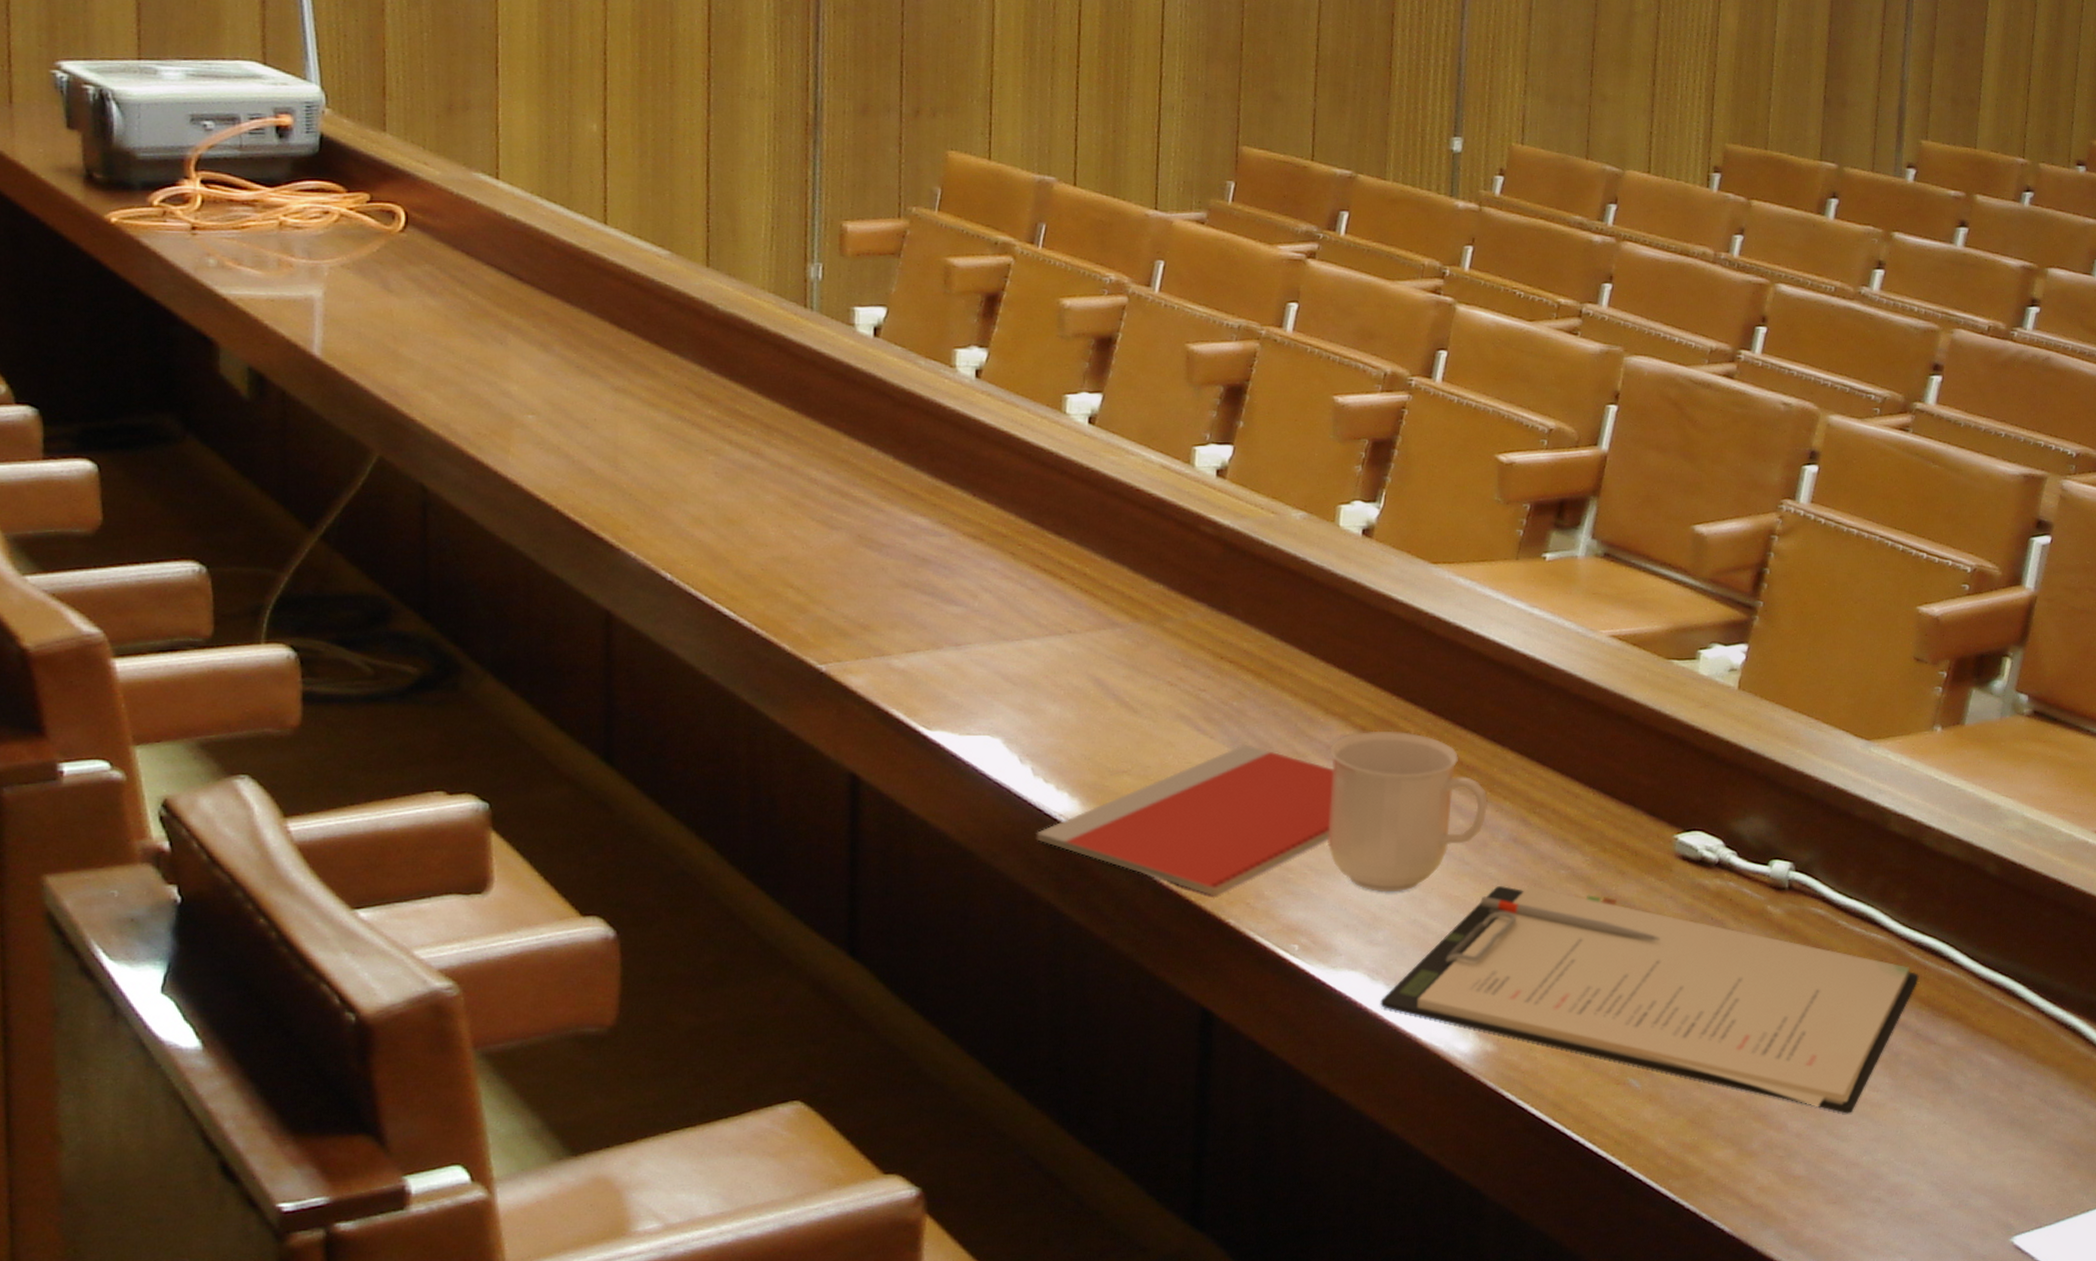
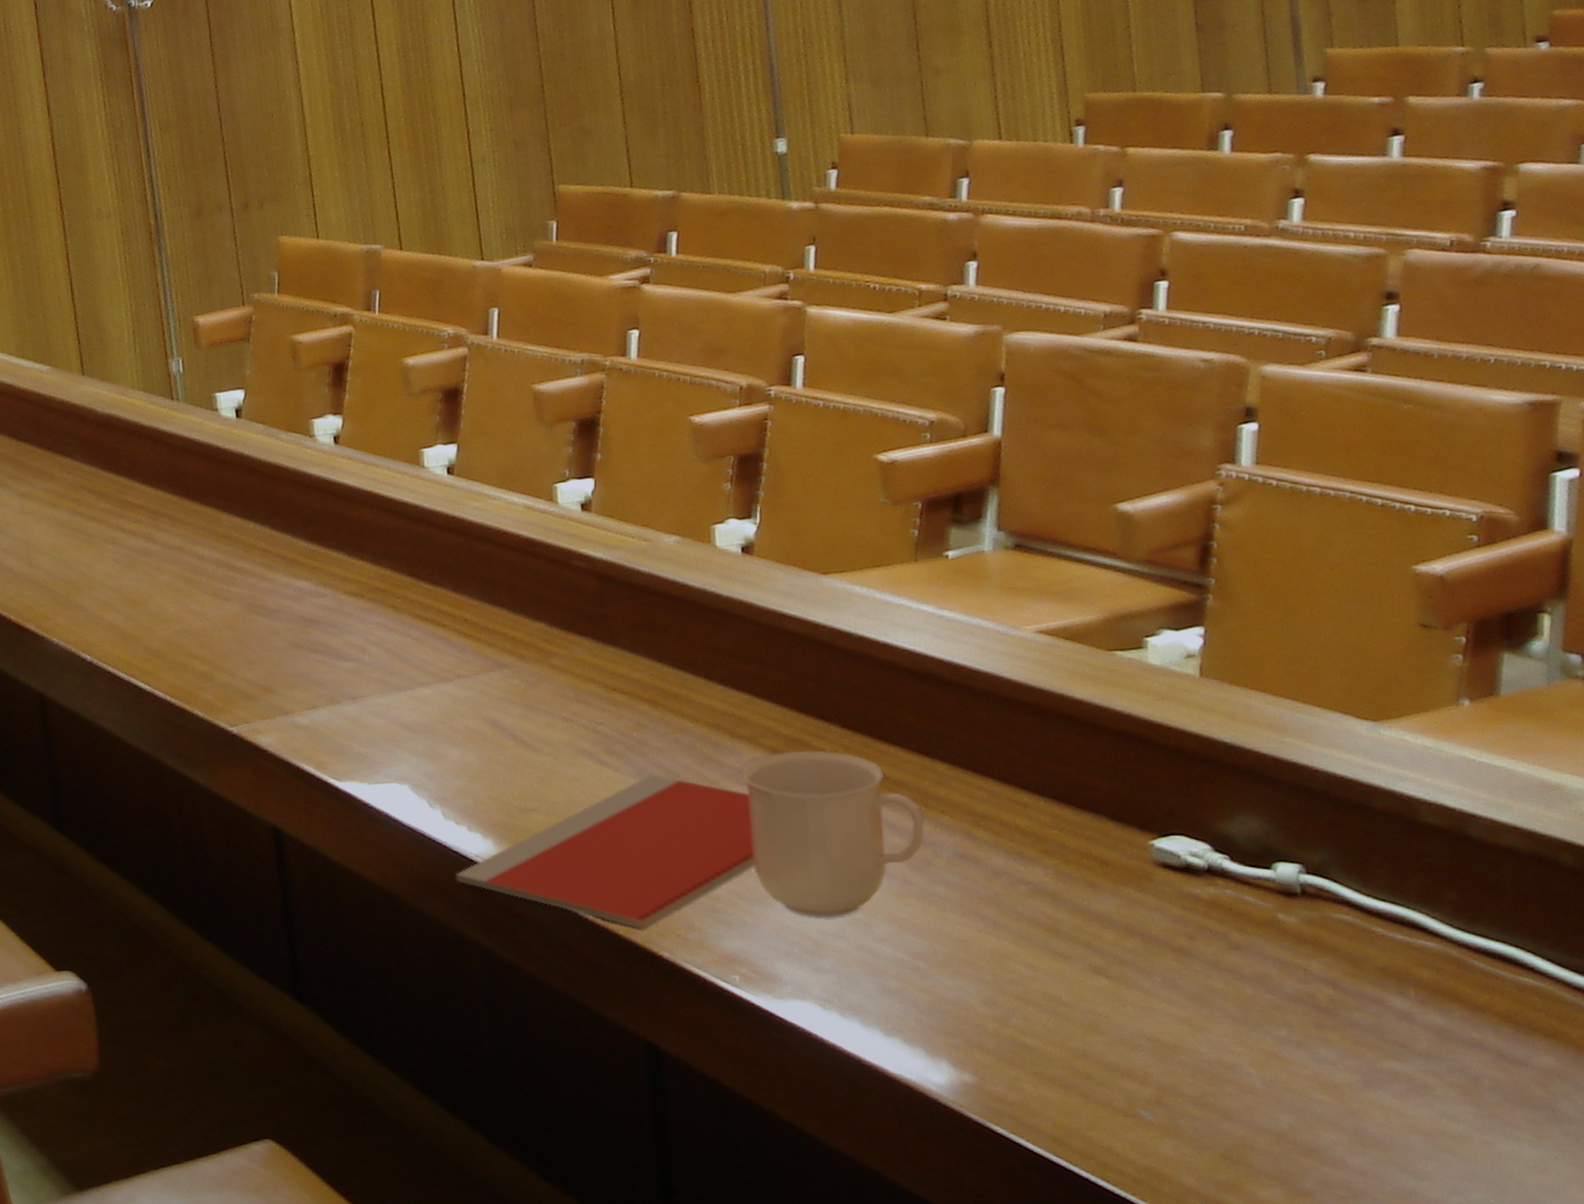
clipboard: present [1380,884,1919,1114] -> none [837,902,1491,1148]

